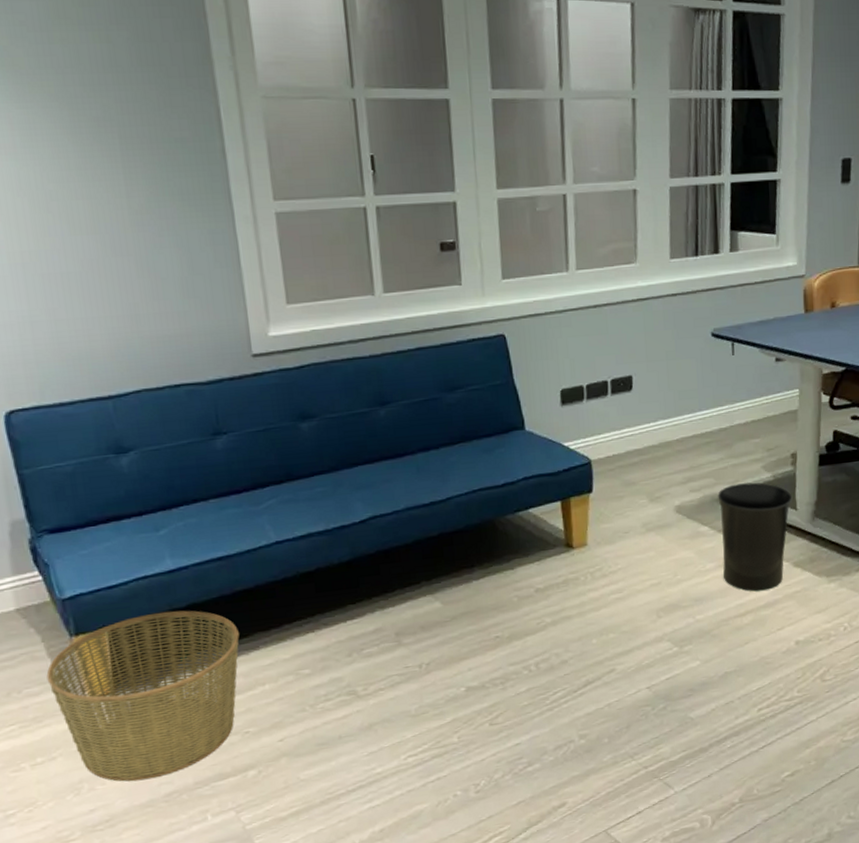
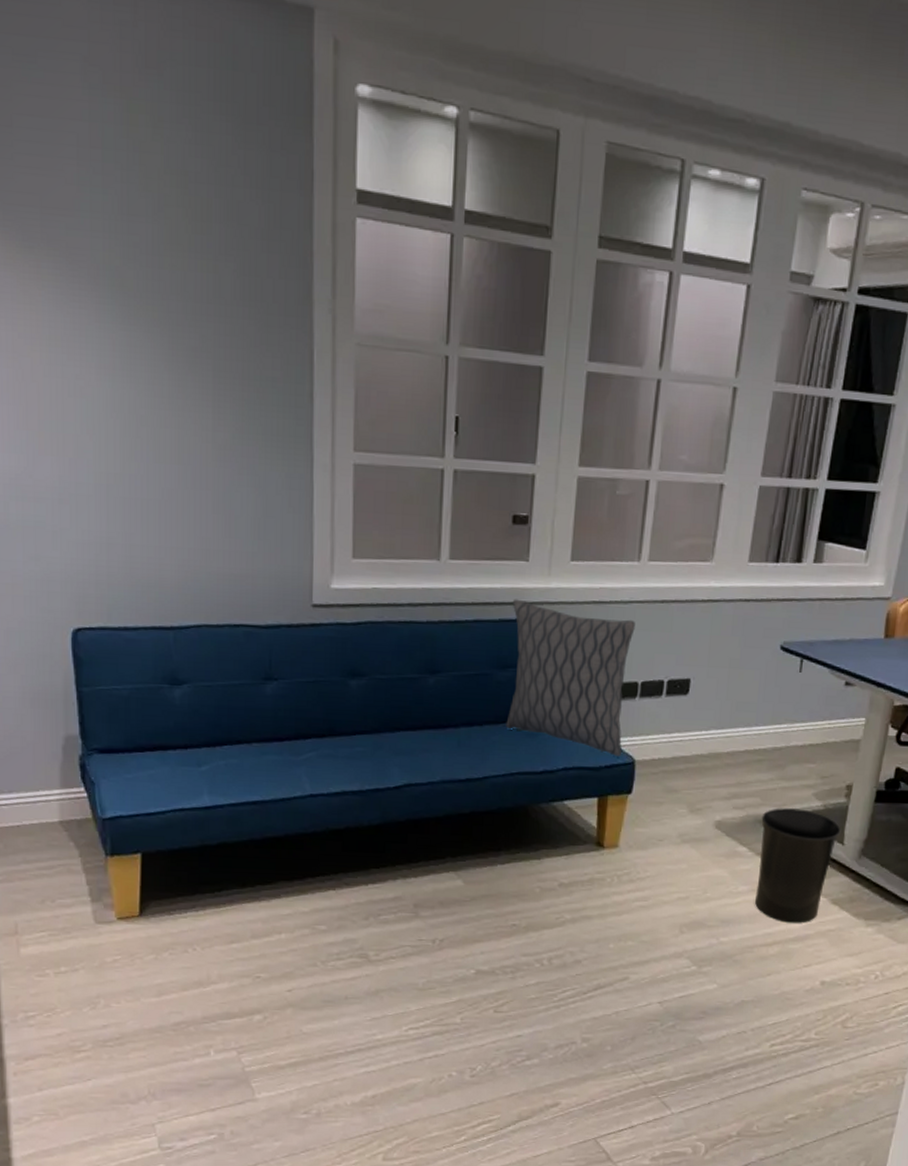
basket: present [46,610,239,782] -> none [79,845,263,1006]
pillow: none [451,322,578,459] -> present [506,599,635,756]

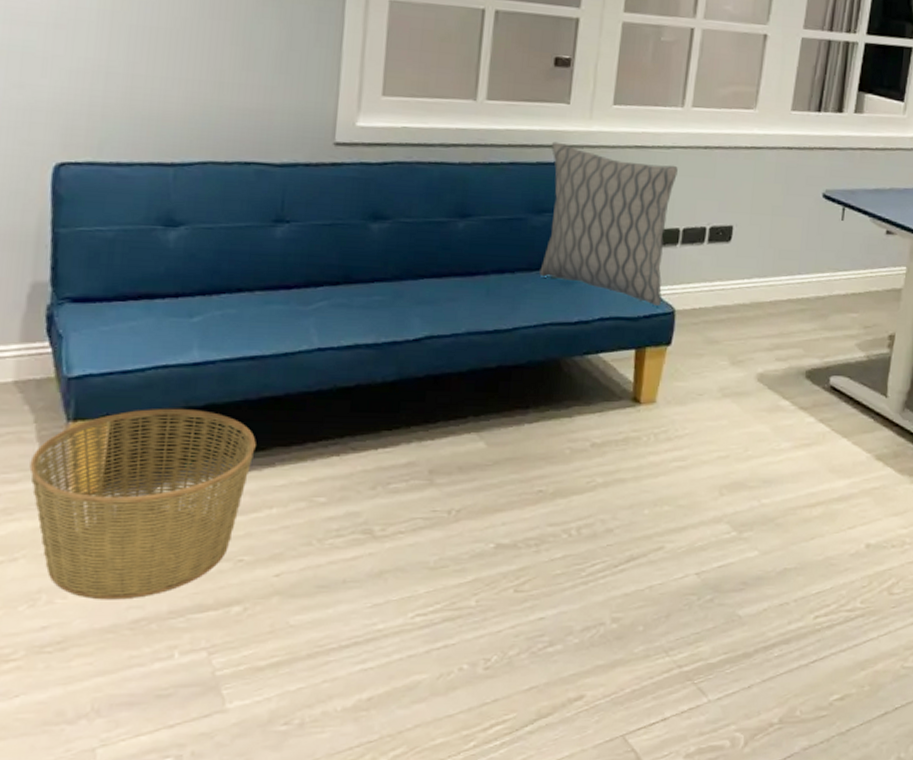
basket: none [79,845,263,1006] -> present [29,408,256,600]
waste bin: present [755,808,841,923] -> none [798,359,884,481]

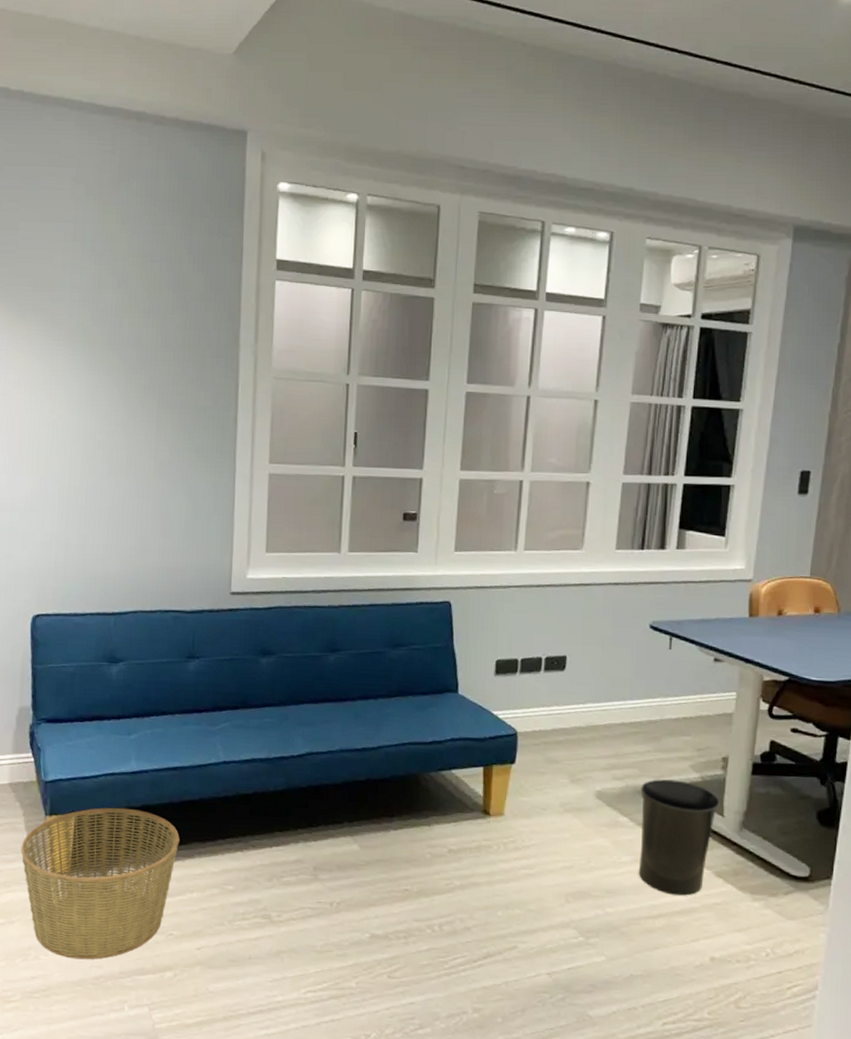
pillow: present [539,141,678,306] -> none [398,585,514,728]
waste bin: none [798,359,884,481] -> present [639,779,720,896]

